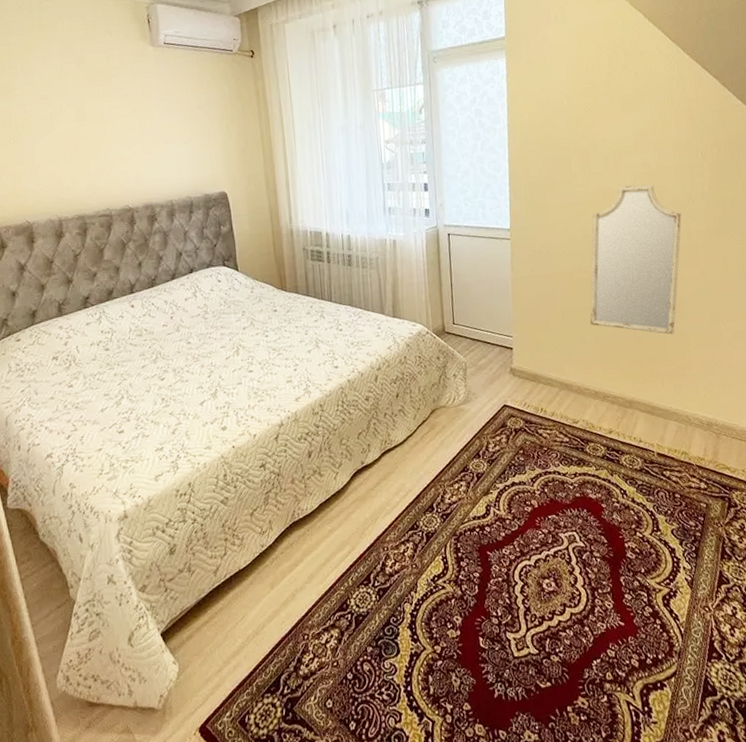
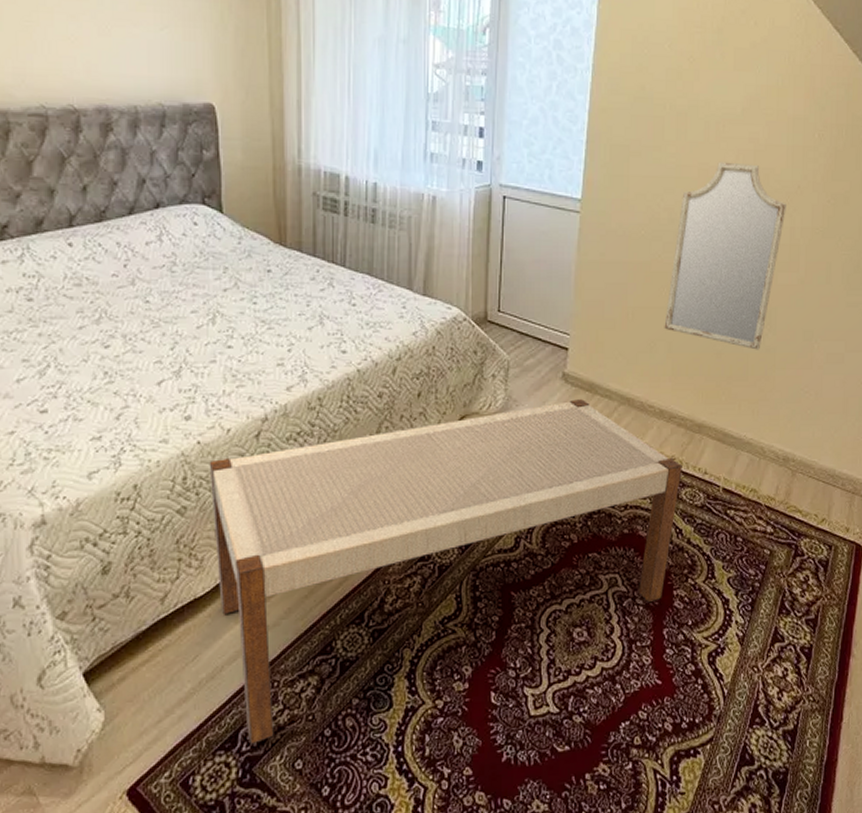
bench: none [242,388,620,687] -> present [209,399,682,744]

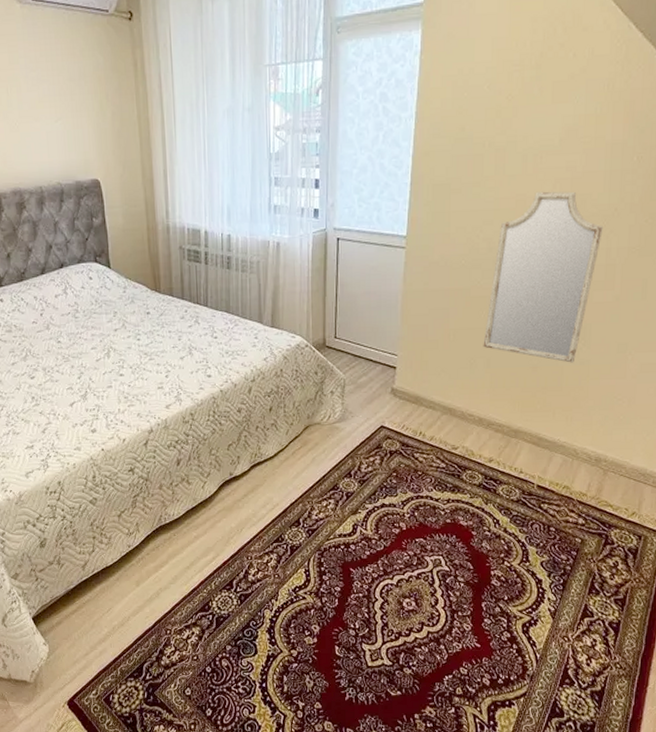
bench: present [209,399,682,744] -> none [111,410,500,674]

